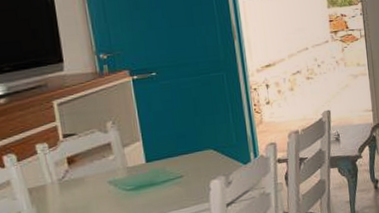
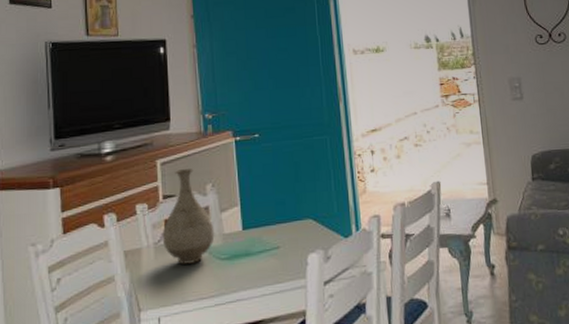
vase: none [65,107,119,197] -> present [162,168,215,264]

